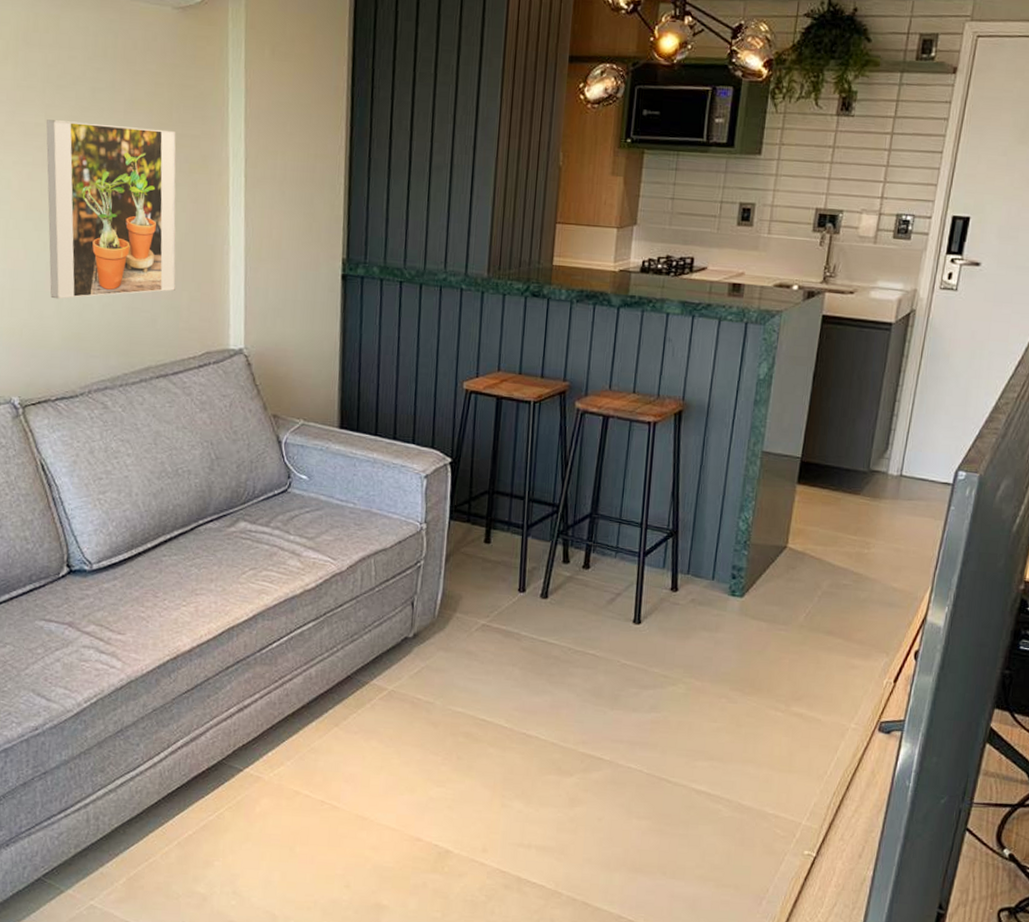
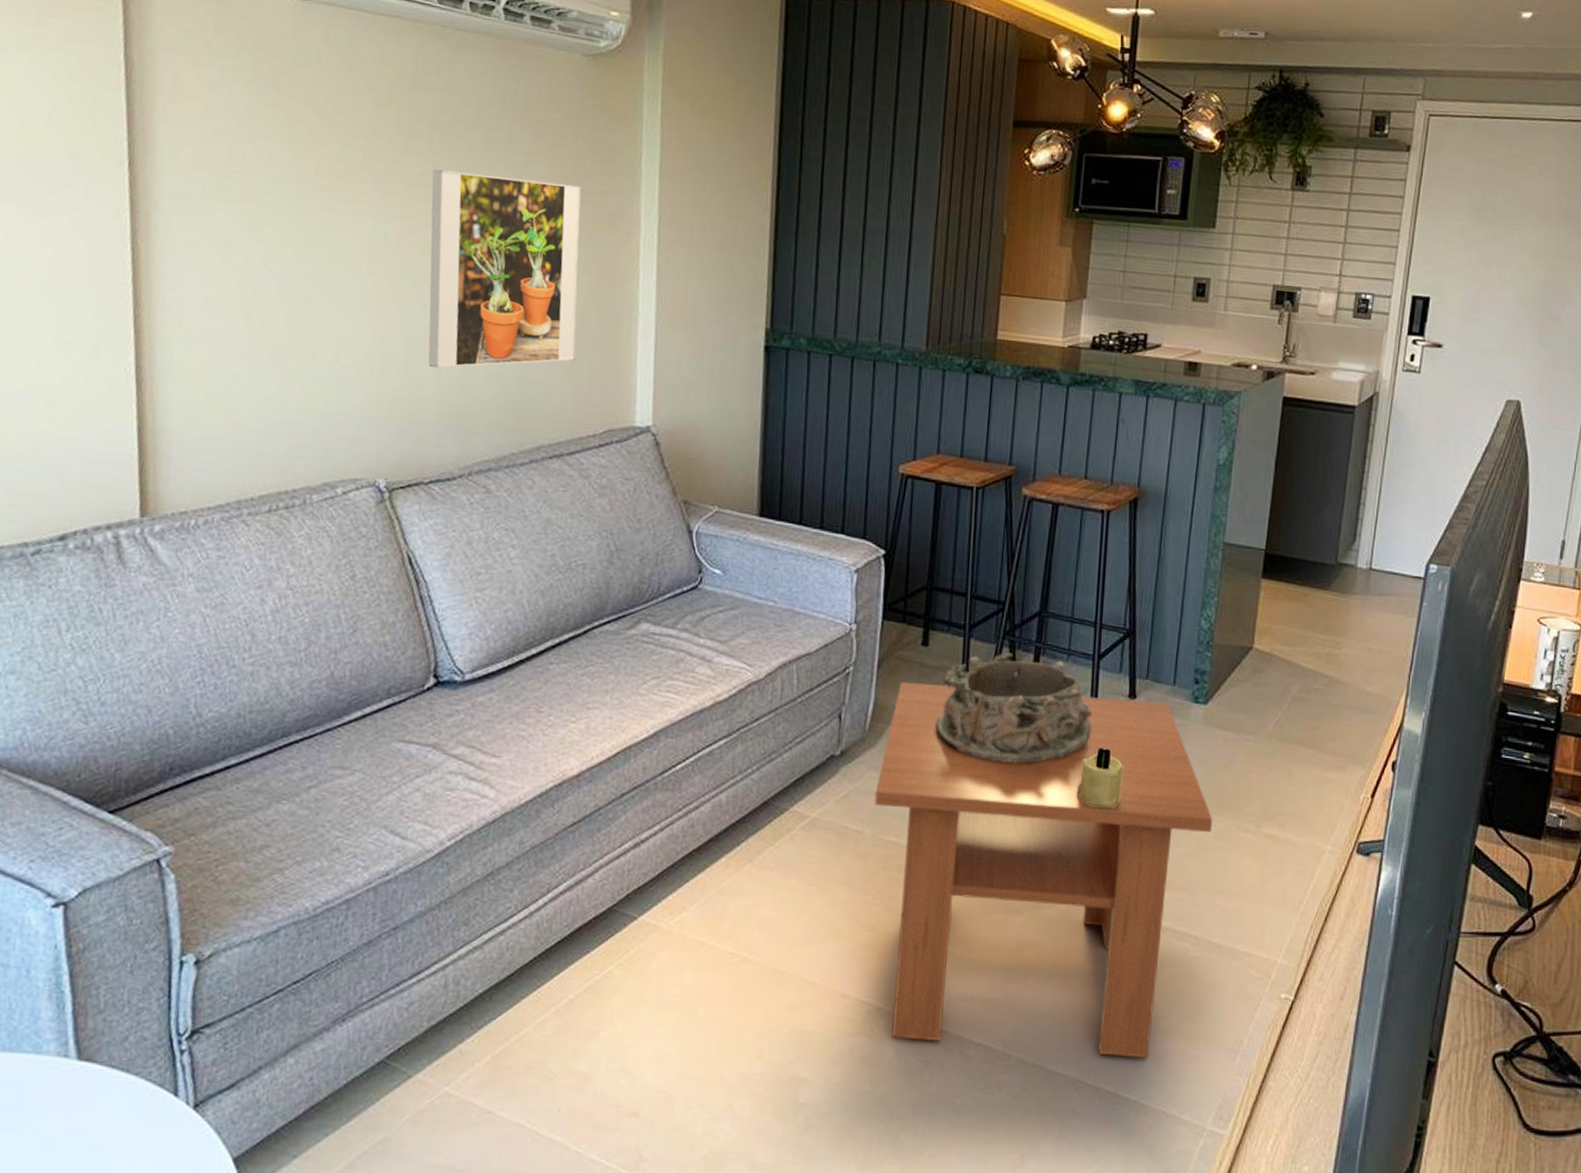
coffee table: none [443,574,746,901] -> present [874,681,1213,1059]
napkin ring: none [497,550,638,647] -> present [936,652,1092,764]
candle: none [622,633,666,687] -> present [1076,746,1124,808]

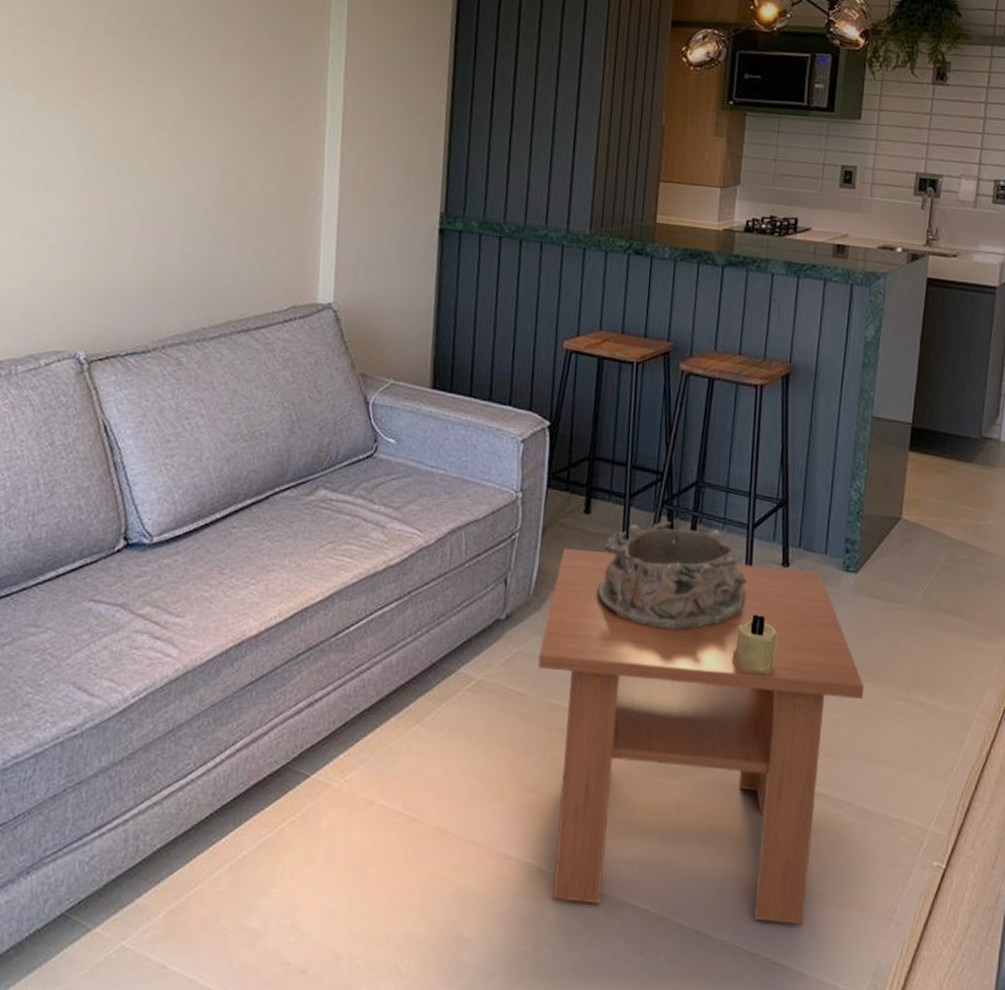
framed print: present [428,169,582,369] -> none [128,66,273,249]

